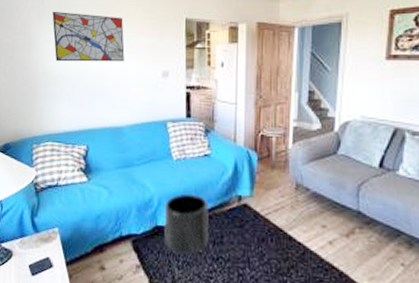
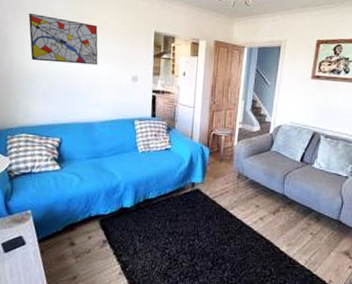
planter: present [163,193,210,271] -> none [127,180,168,243]

